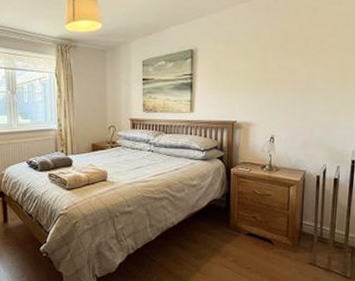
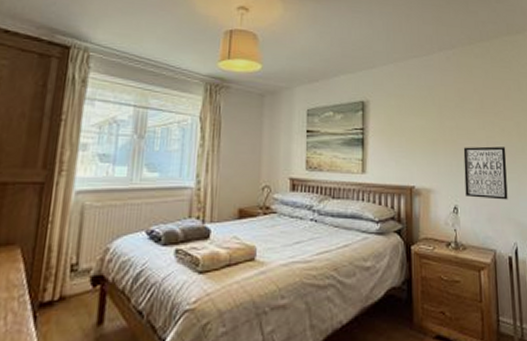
wall art: none [282,82,326,129] -> present [463,146,508,200]

